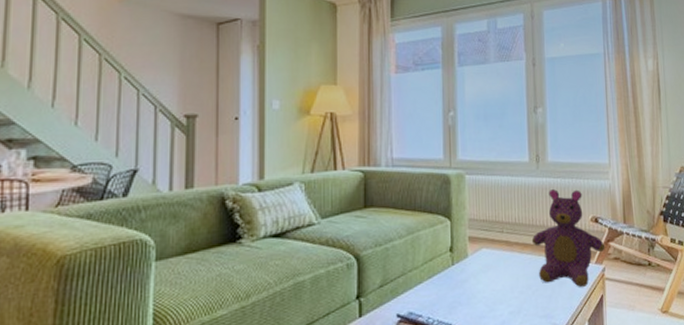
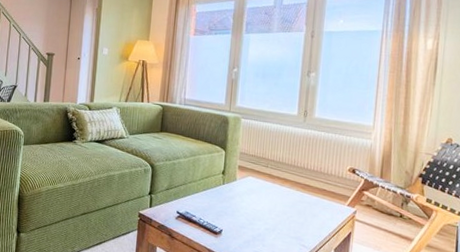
teddy bear: present [531,189,605,288] -> none [291,140,359,223]

